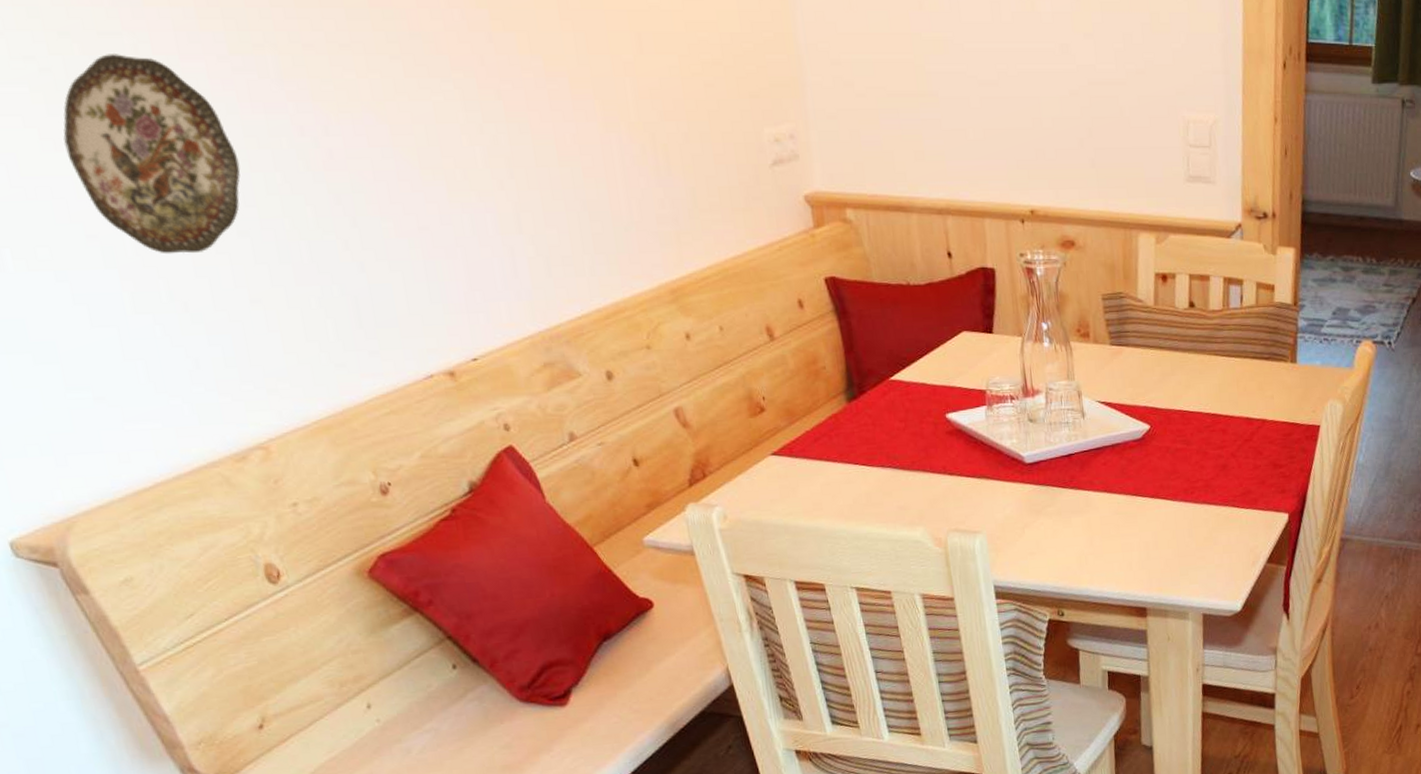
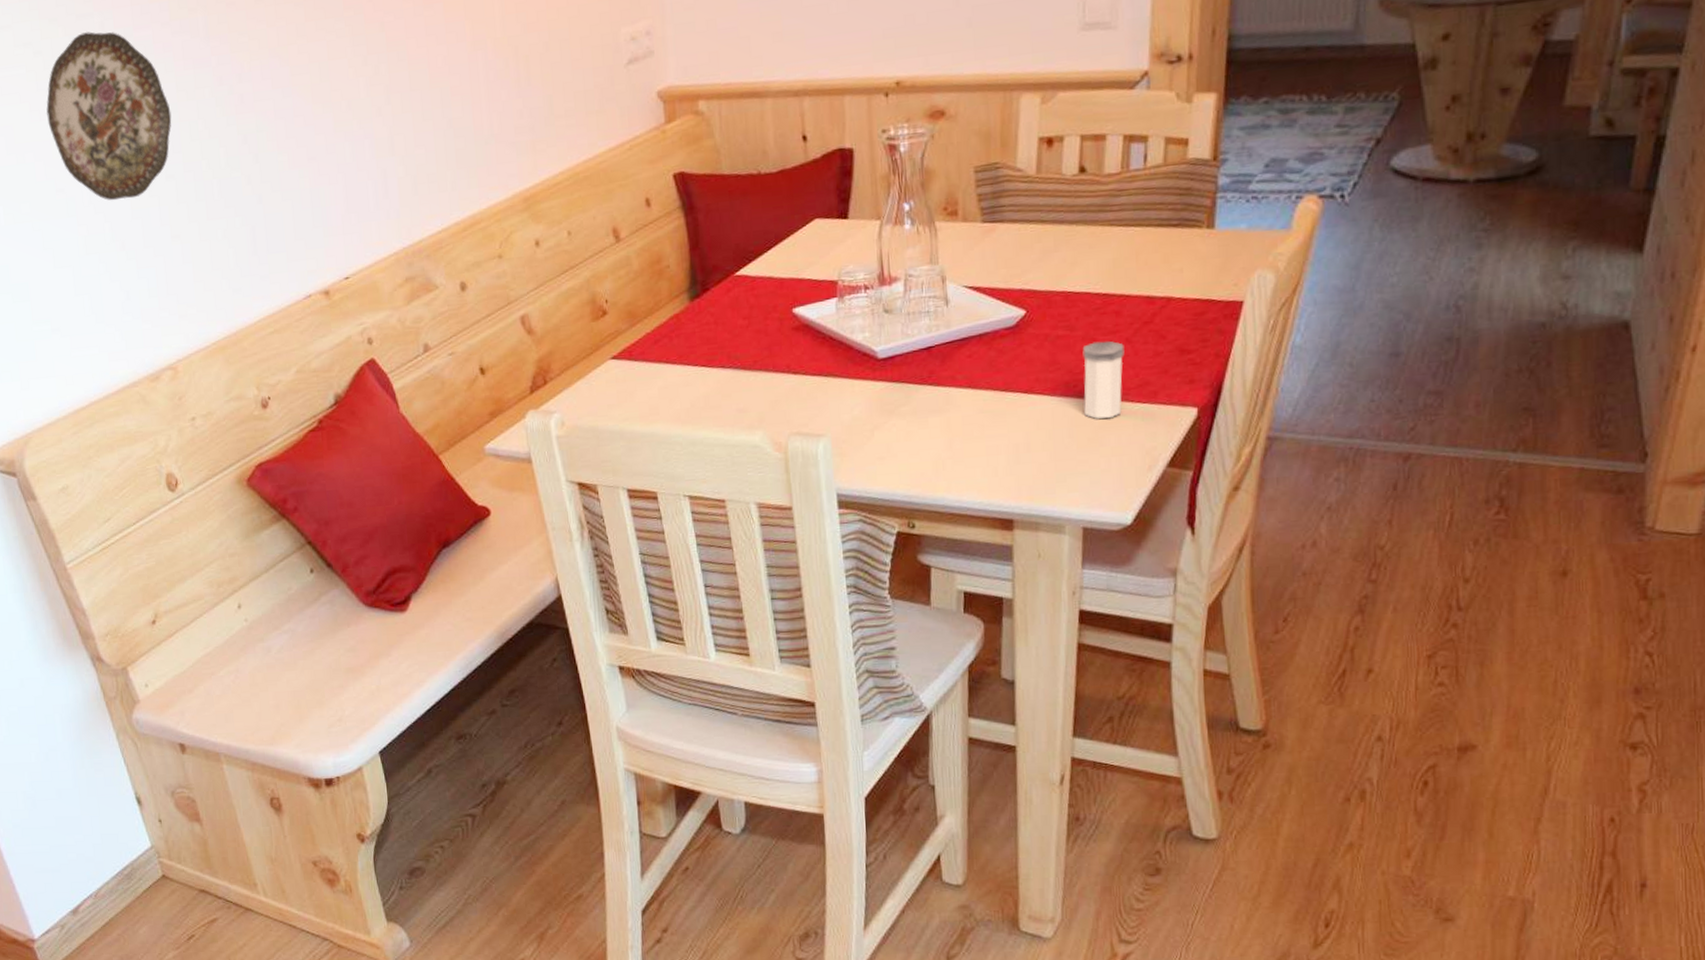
salt shaker: none [1197,454,1231,522] -> present [1082,340,1125,420]

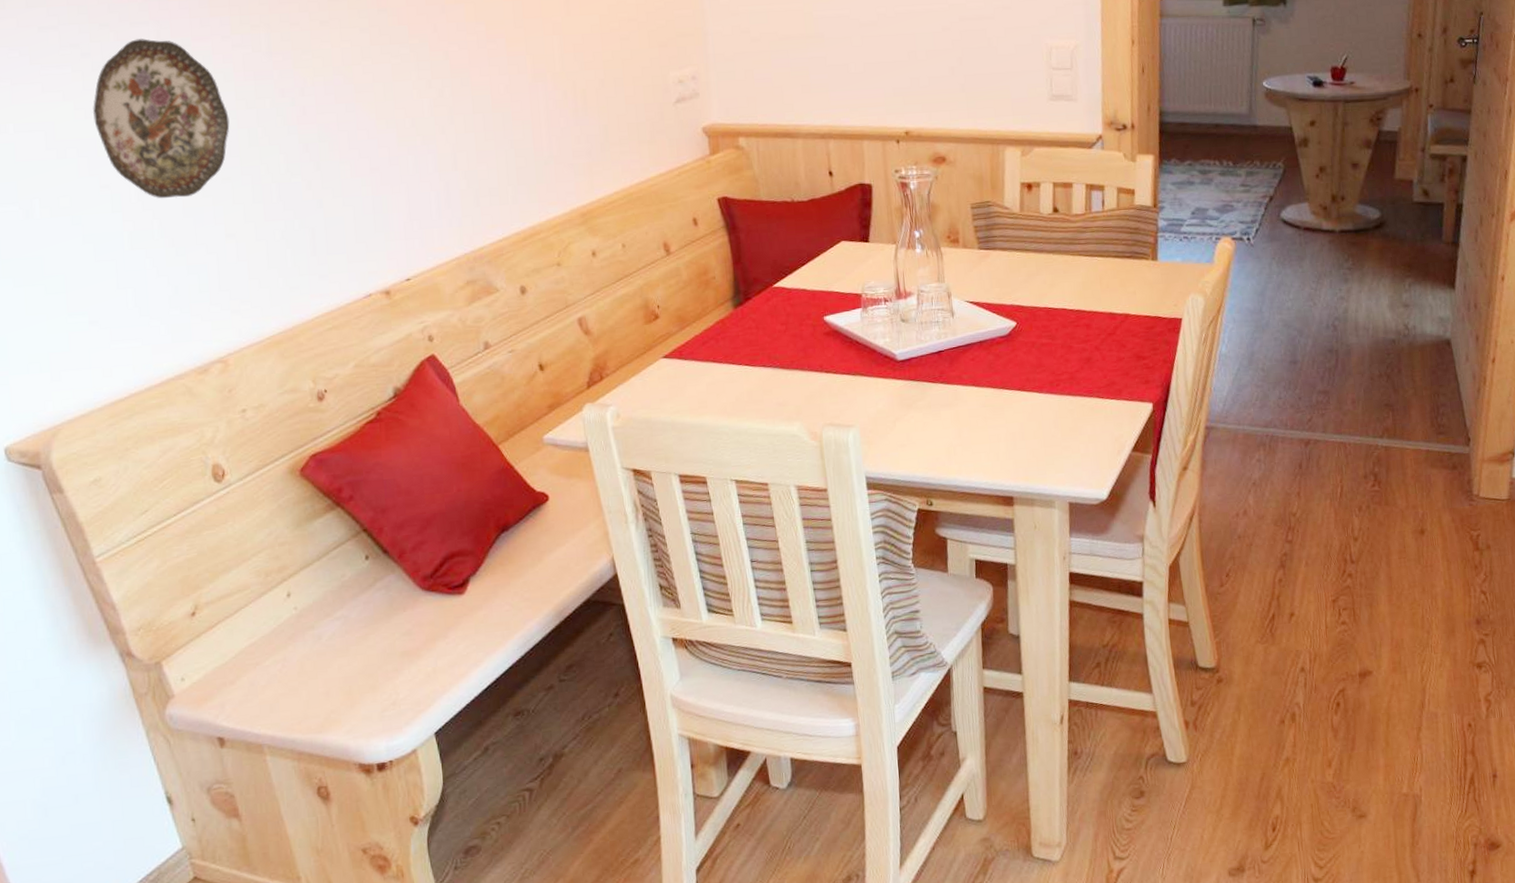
salt shaker: present [1082,340,1125,420] -> none [1062,348,1095,413]

